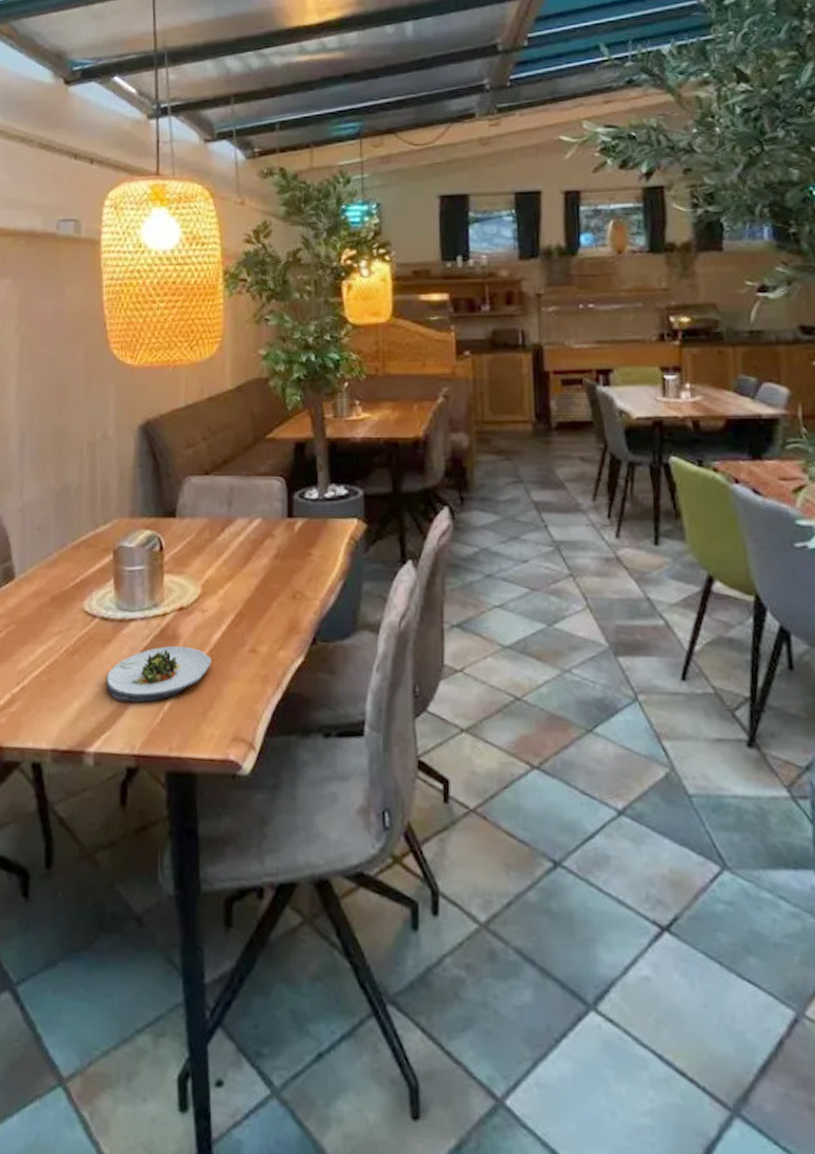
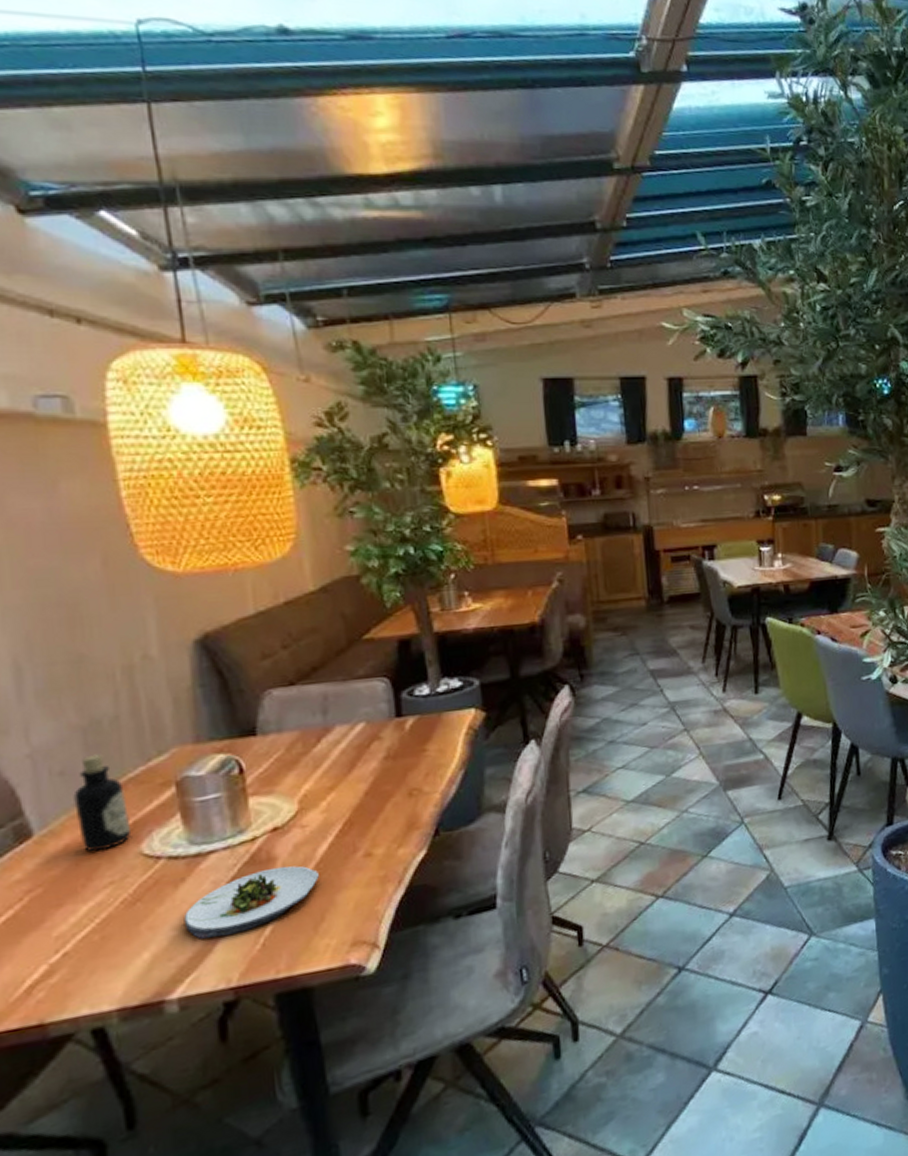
bottle: none [44,515,79,601] -> present [73,754,132,852]

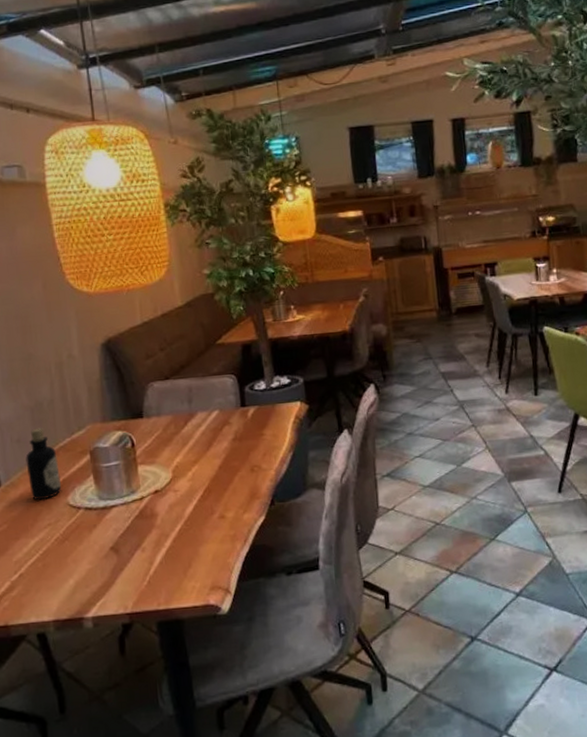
salad plate: present [183,865,319,939] -> none [95,521,187,573]

